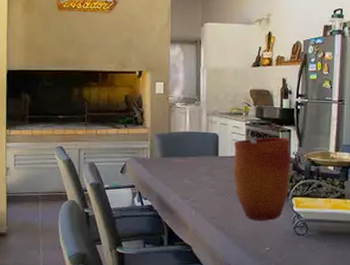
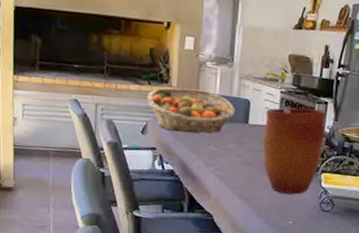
fruit basket: none [125,128,205,169] -> present [147,87,235,133]

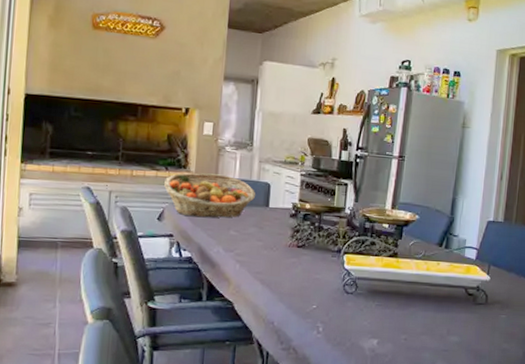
vase: present [263,108,326,195] -> none [284,190,347,278]

